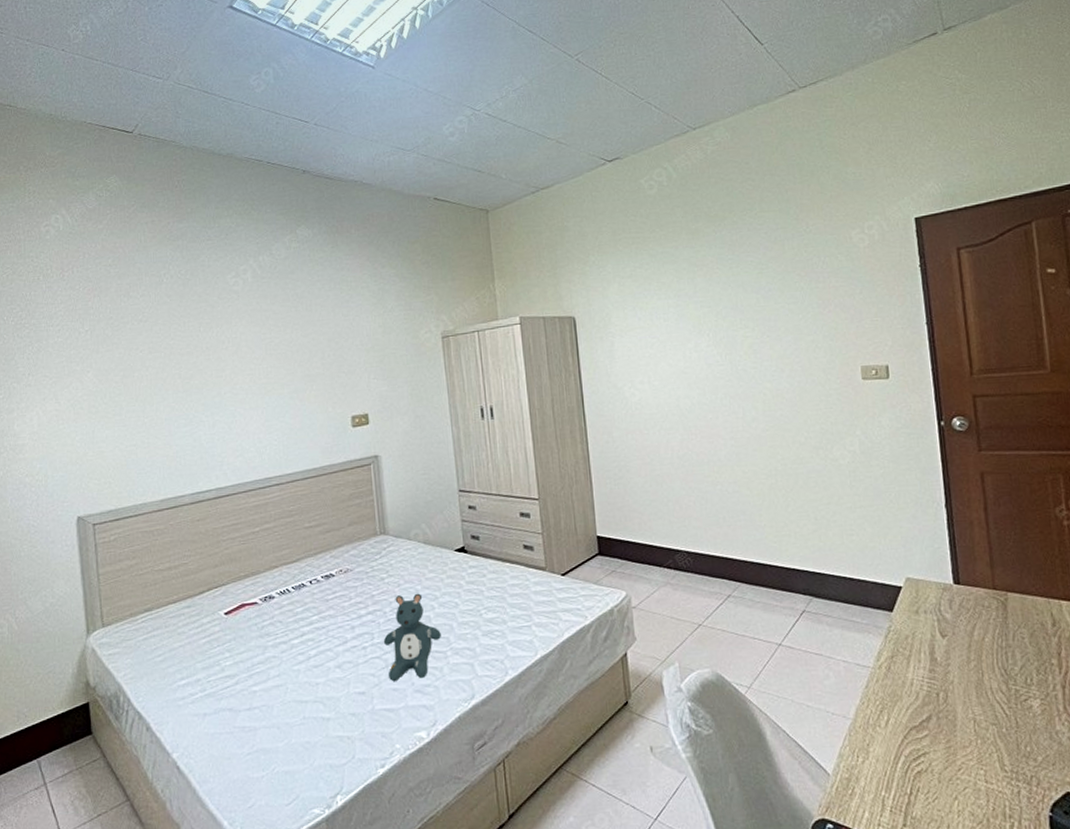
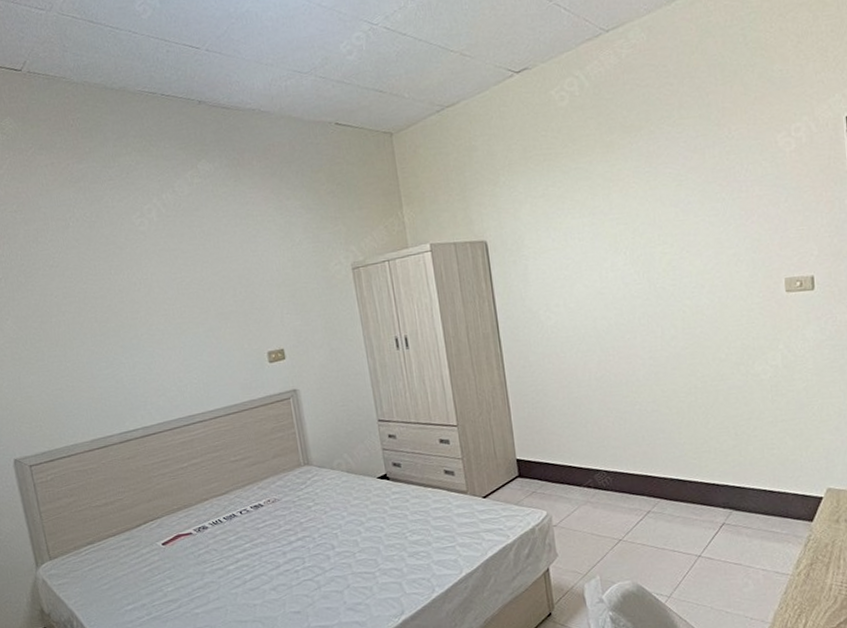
stuffed animal: present [383,593,441,681] -> none [314,519,369,601]

